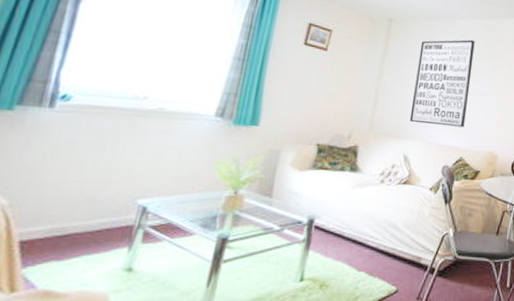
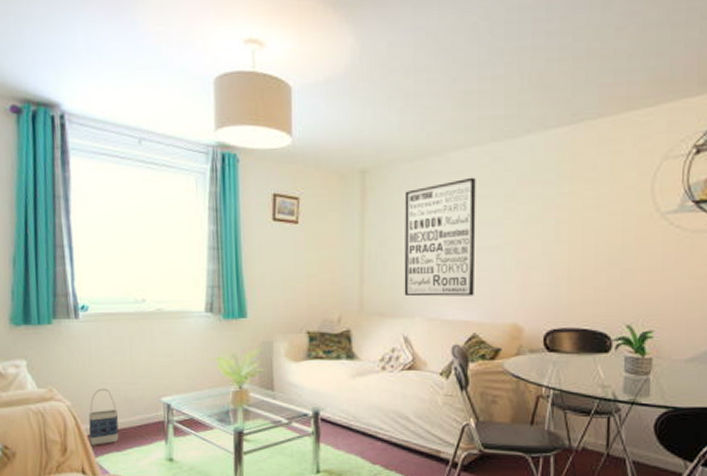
bag: none [19,186,75,253] -> present [88,388,119,445]

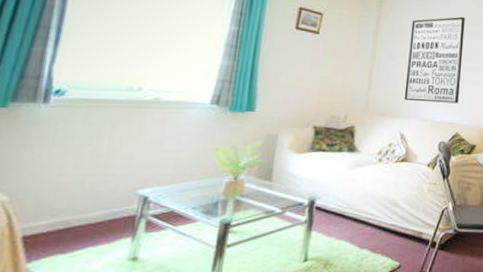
bag: present [88,388,119,445] -> none [22,180,76,248]

